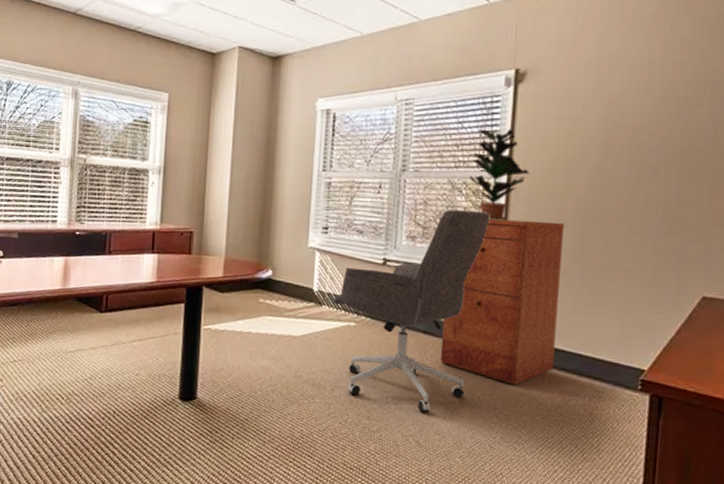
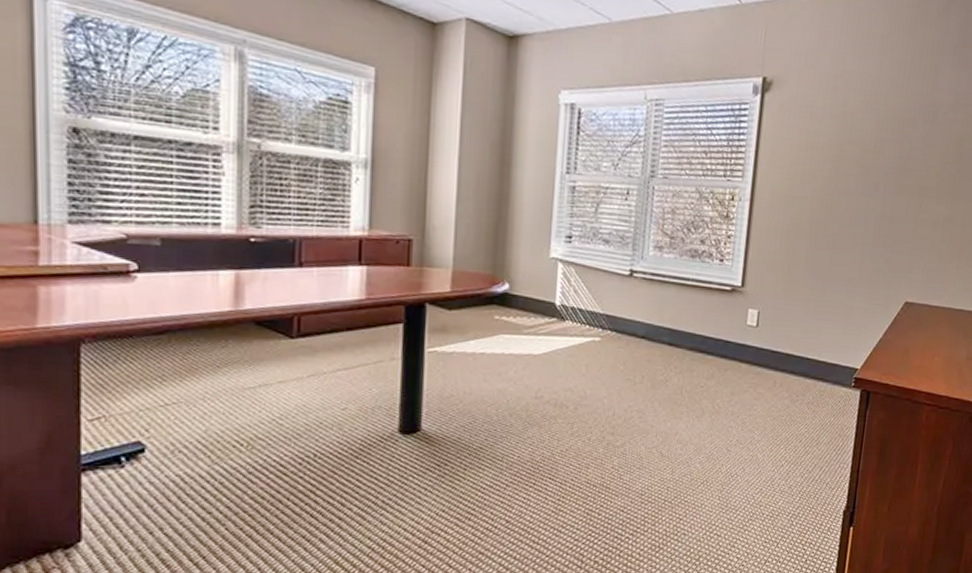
office chair: present [333,210,491,413] -> none [577,219,735,424]
filing cabinet: present [441,219,565,385] -> none [684,230,800,390]
potted plant: present [469,129,529,222] -> none [716,137,772,232]

